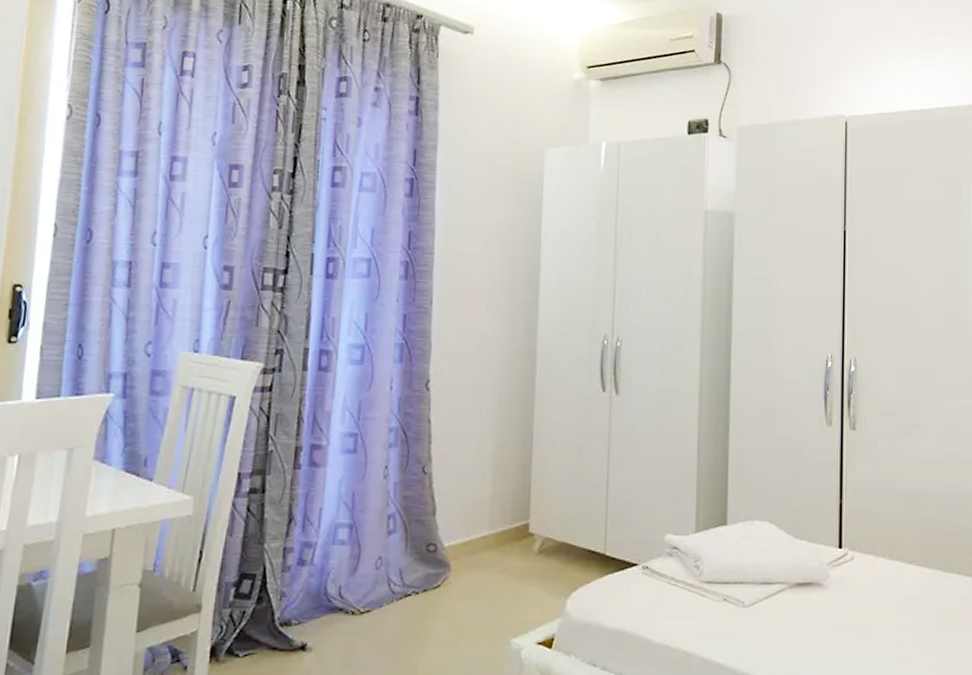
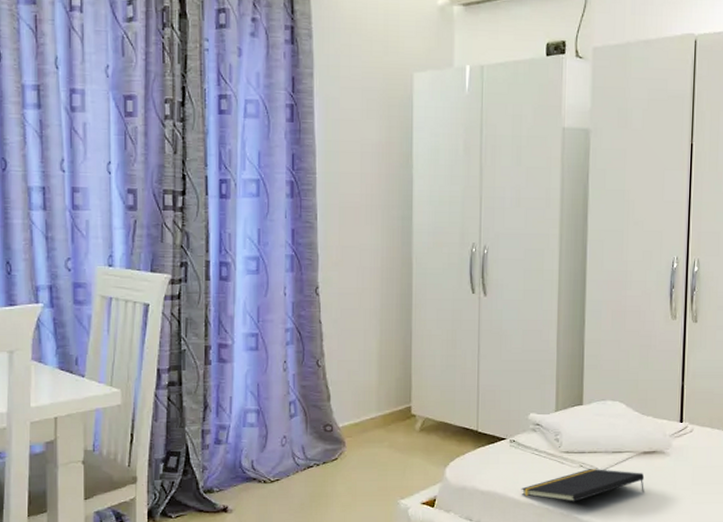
notepad: none [654,602,799,645] -> present [521,468,645,502]

